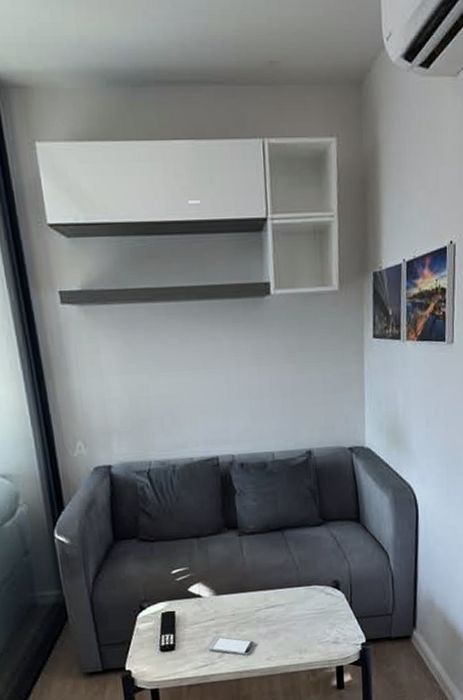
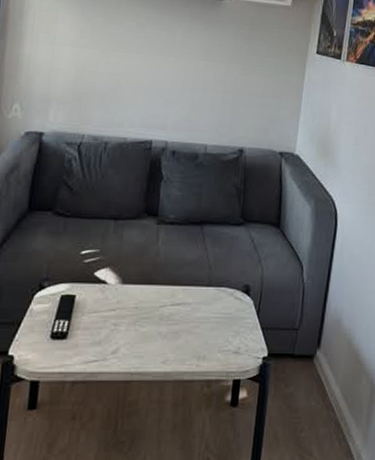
smartphone: present [208,636,255,656] -> none [102,330,153,356]

